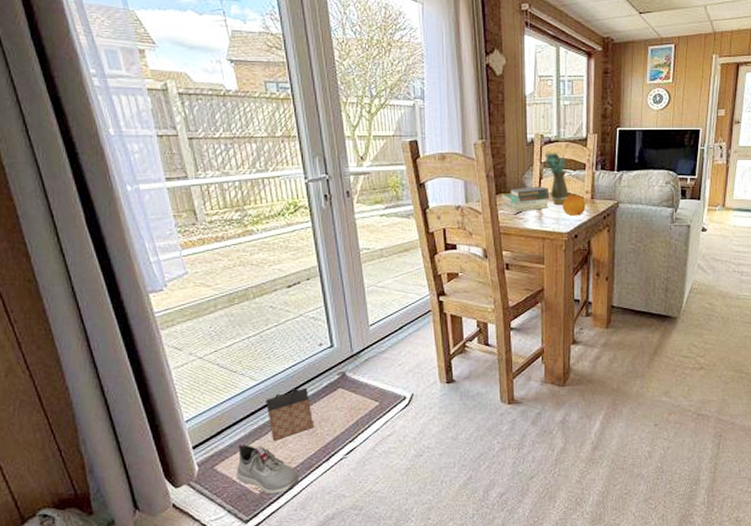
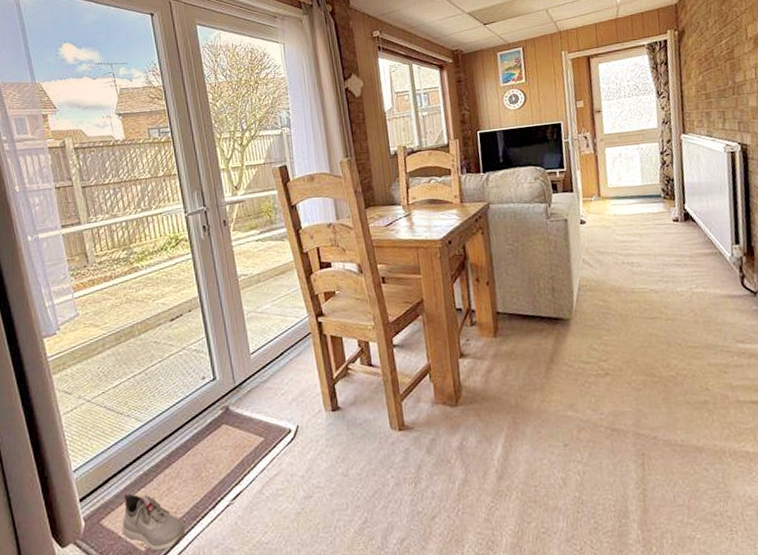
bag: present [266,387,313,441] -> none [151,425,198,488]
books: present [501,186,550,213] -> none [371,196,419,225]
vase: present [544,150,569,204] -> none [409,160,438,212]
fruit: present [562,194,586,216] -> none [432,200,457,222]

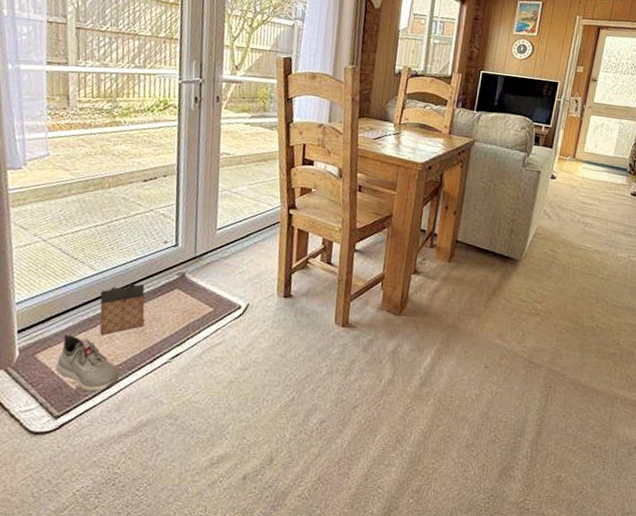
bag: none [151,425,198,488] -> present [99,283,145,335]

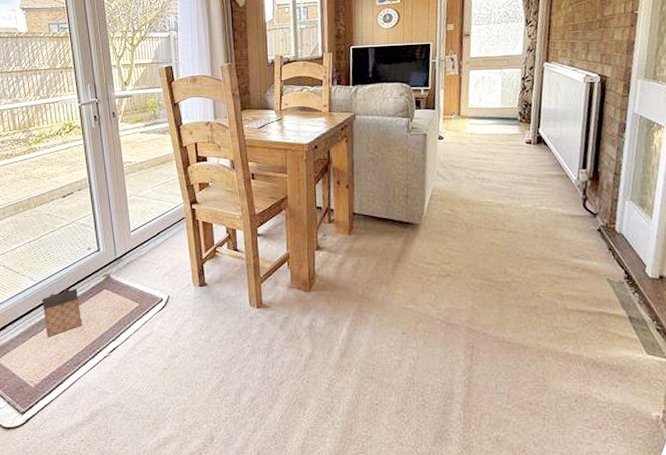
athletic shoe: present [55,332,121,392] -> none [15,338,69,388]

